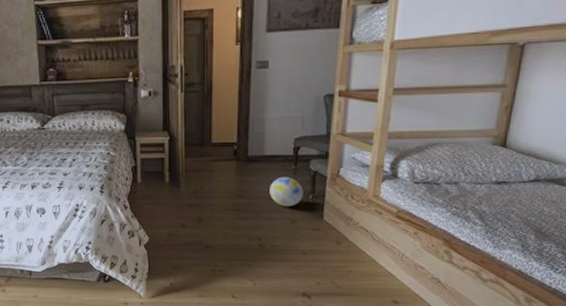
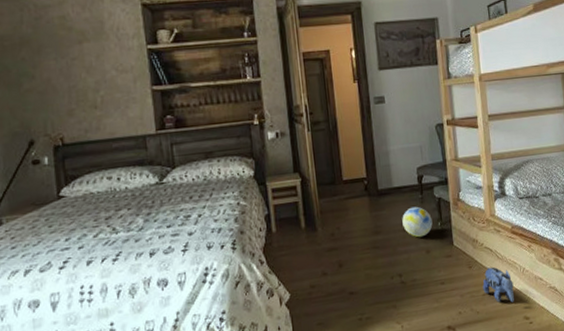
plush toy: none [349,245,387,284] -> present [482,266,514,303]

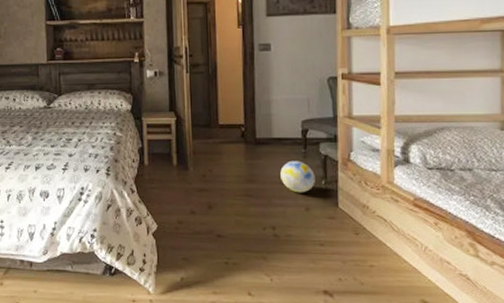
plush toy: present [482,266,514,303] -> none [371,236,411,281]

